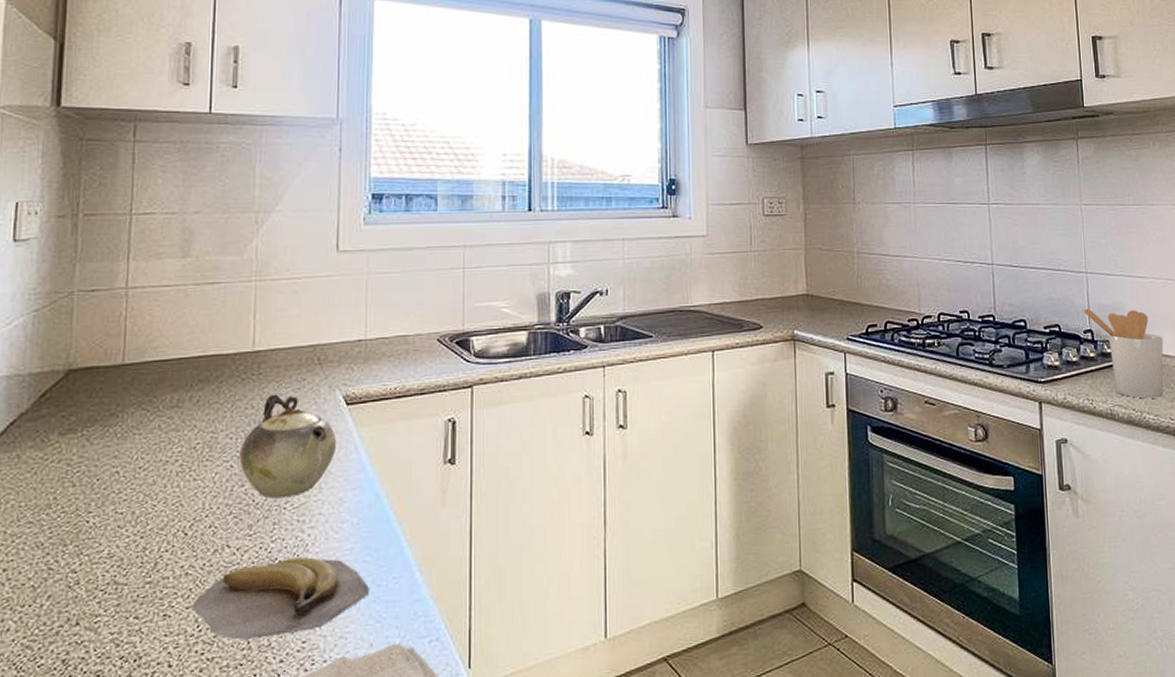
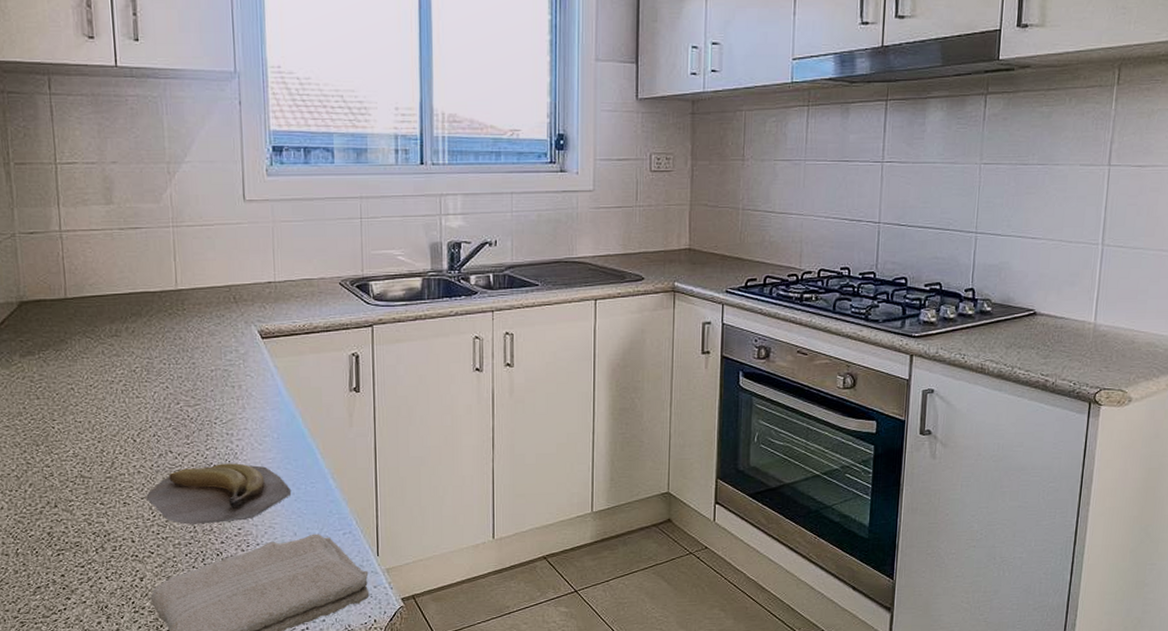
teapot: present [239,394,337,499] -> none [172,327,256,415]
utensil holder: present [1083,308,1164,399] -> none [967,267,1047,355]

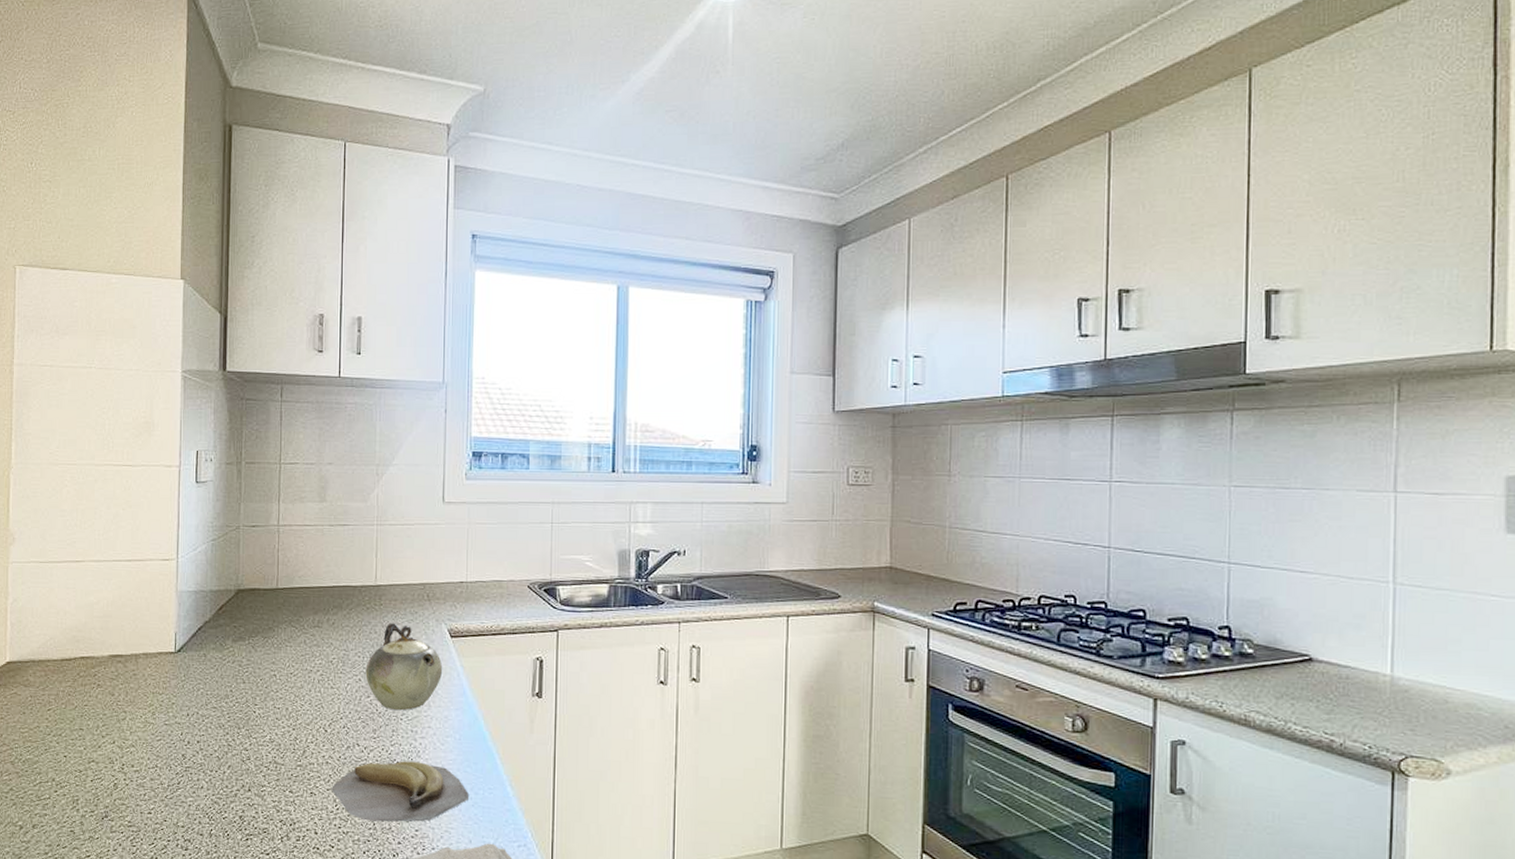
teapot: none [172,327,256,415] -> present [365,623,443,711]

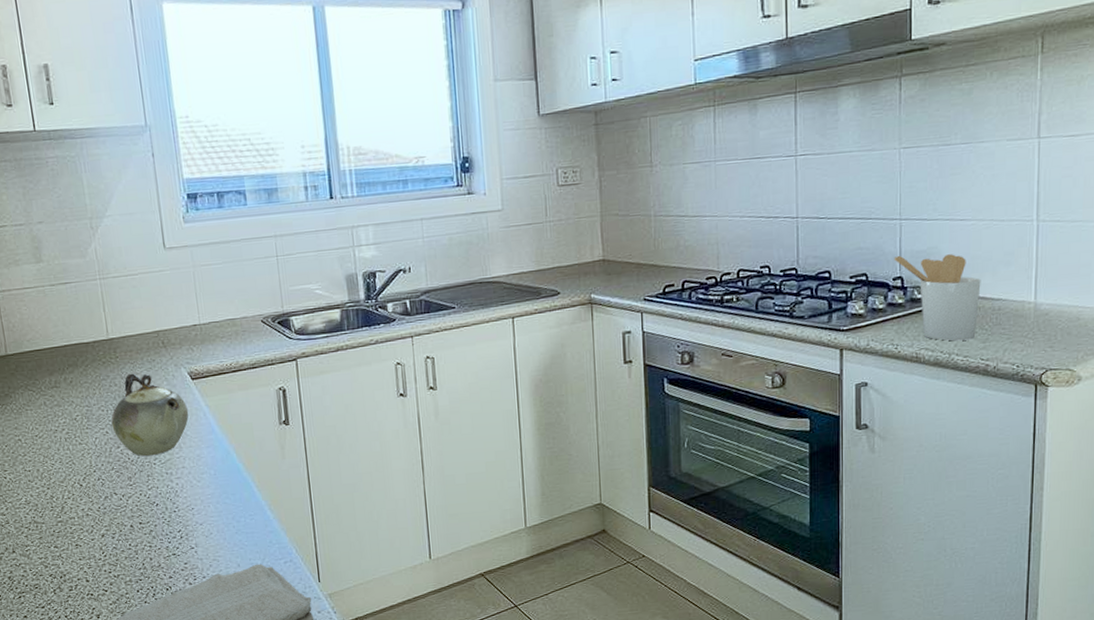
banana: present [330,761,470,822] -> none [95,500,232,562]
utensil holder: none [1220,602,1325,709] -> present [894,254,981,341]

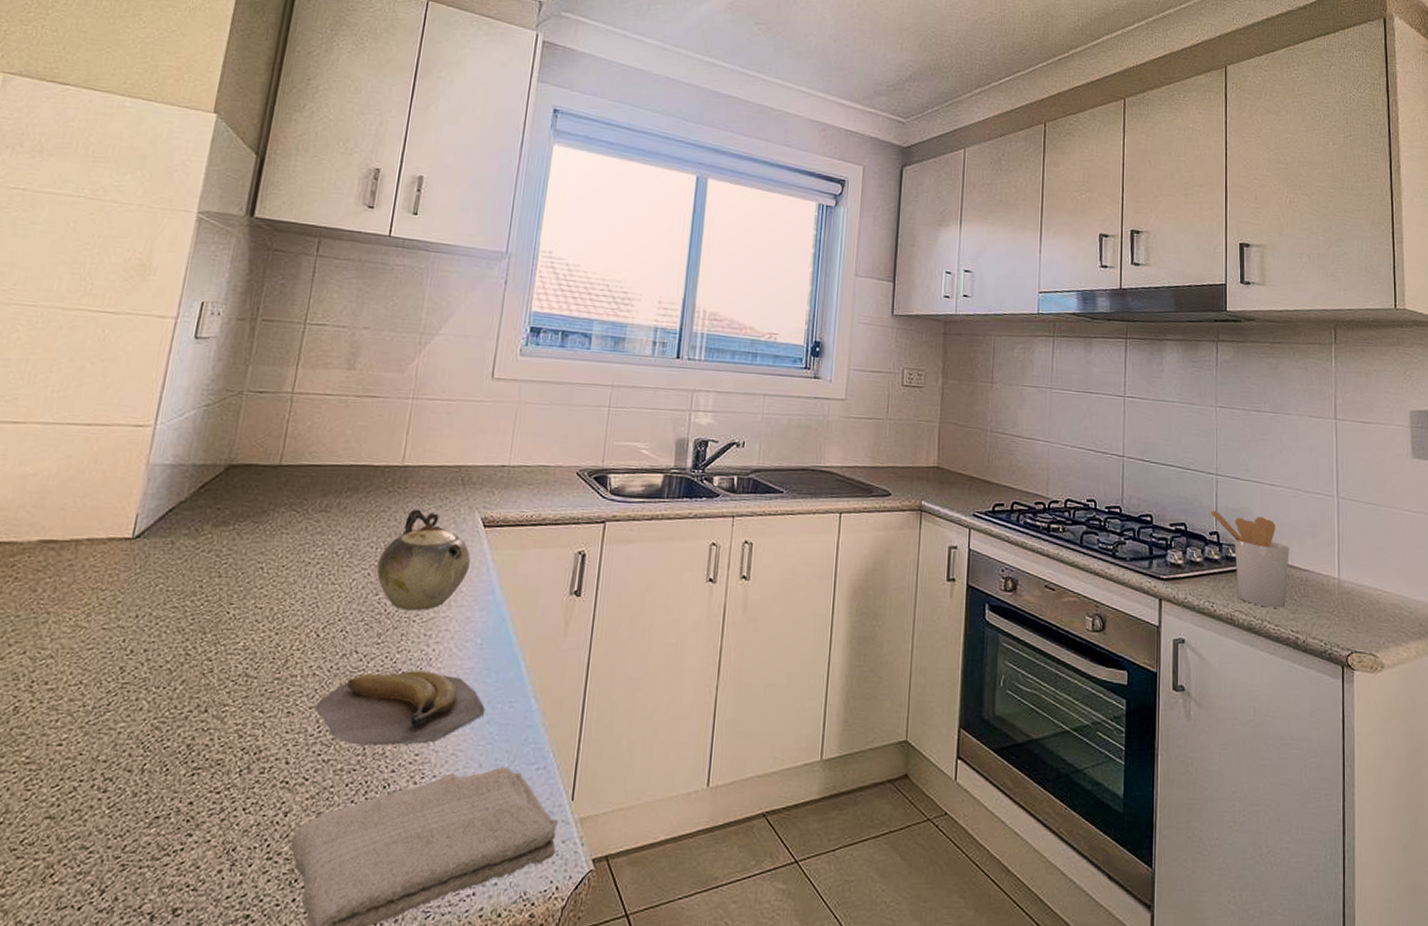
banana: none [95,500,232,562] -> present [314,670,485,746]

